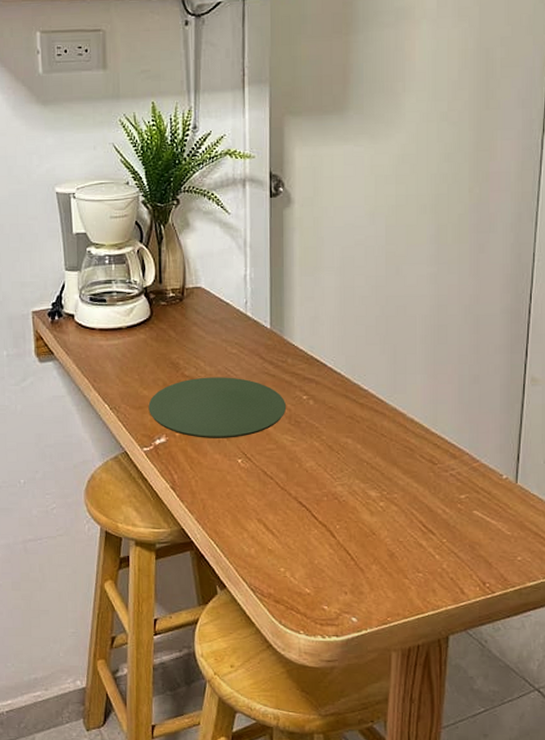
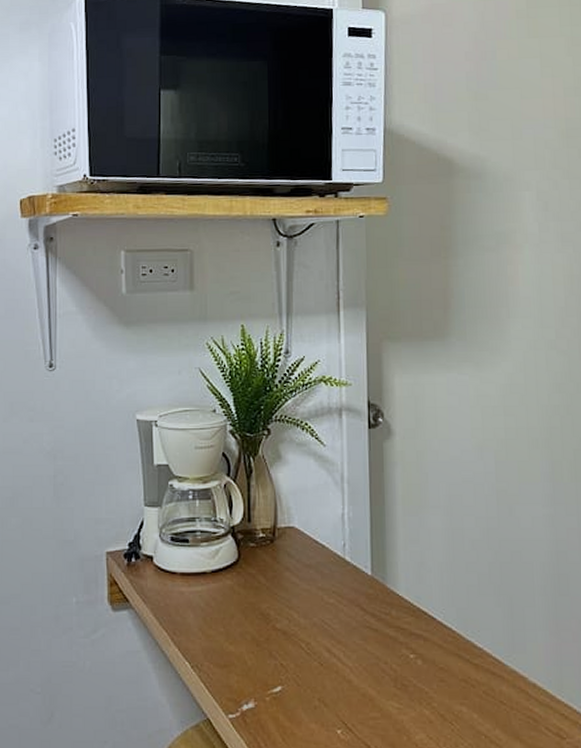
plate: present [148,377,287,438] -> none [235,631,392,704]

